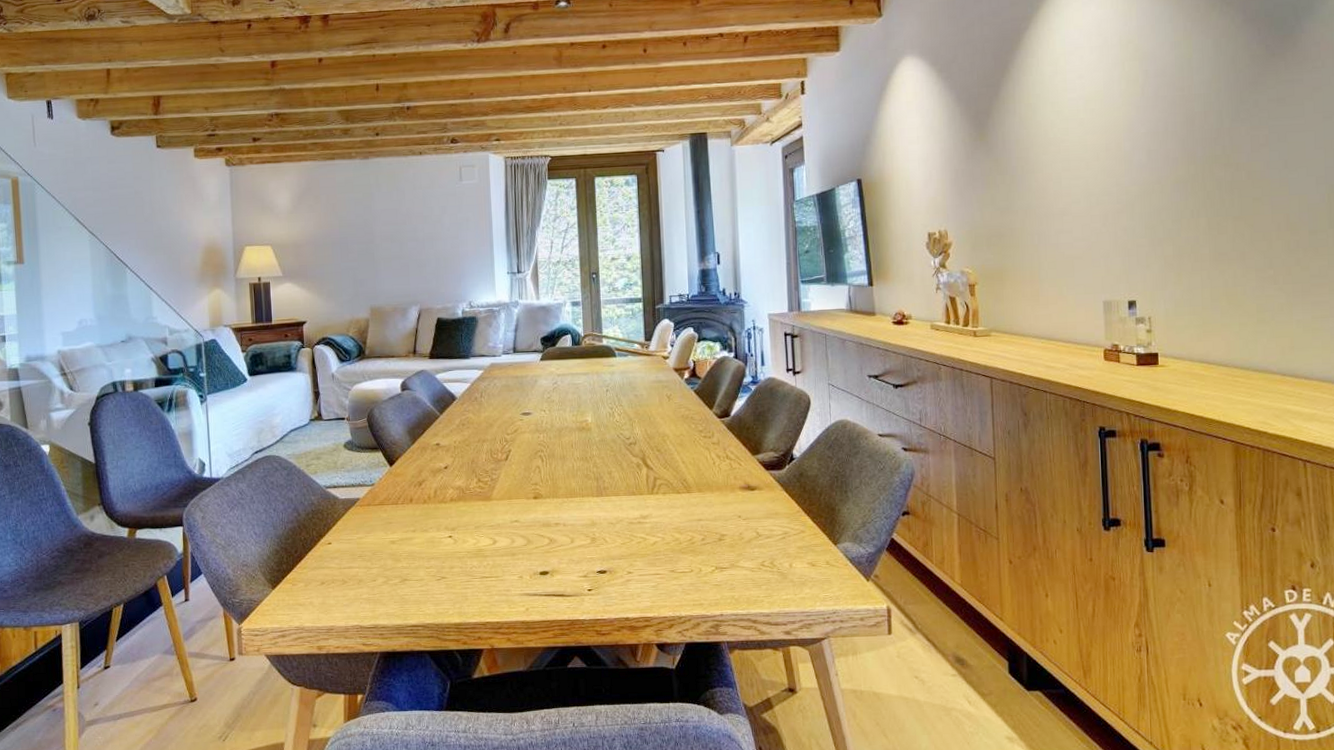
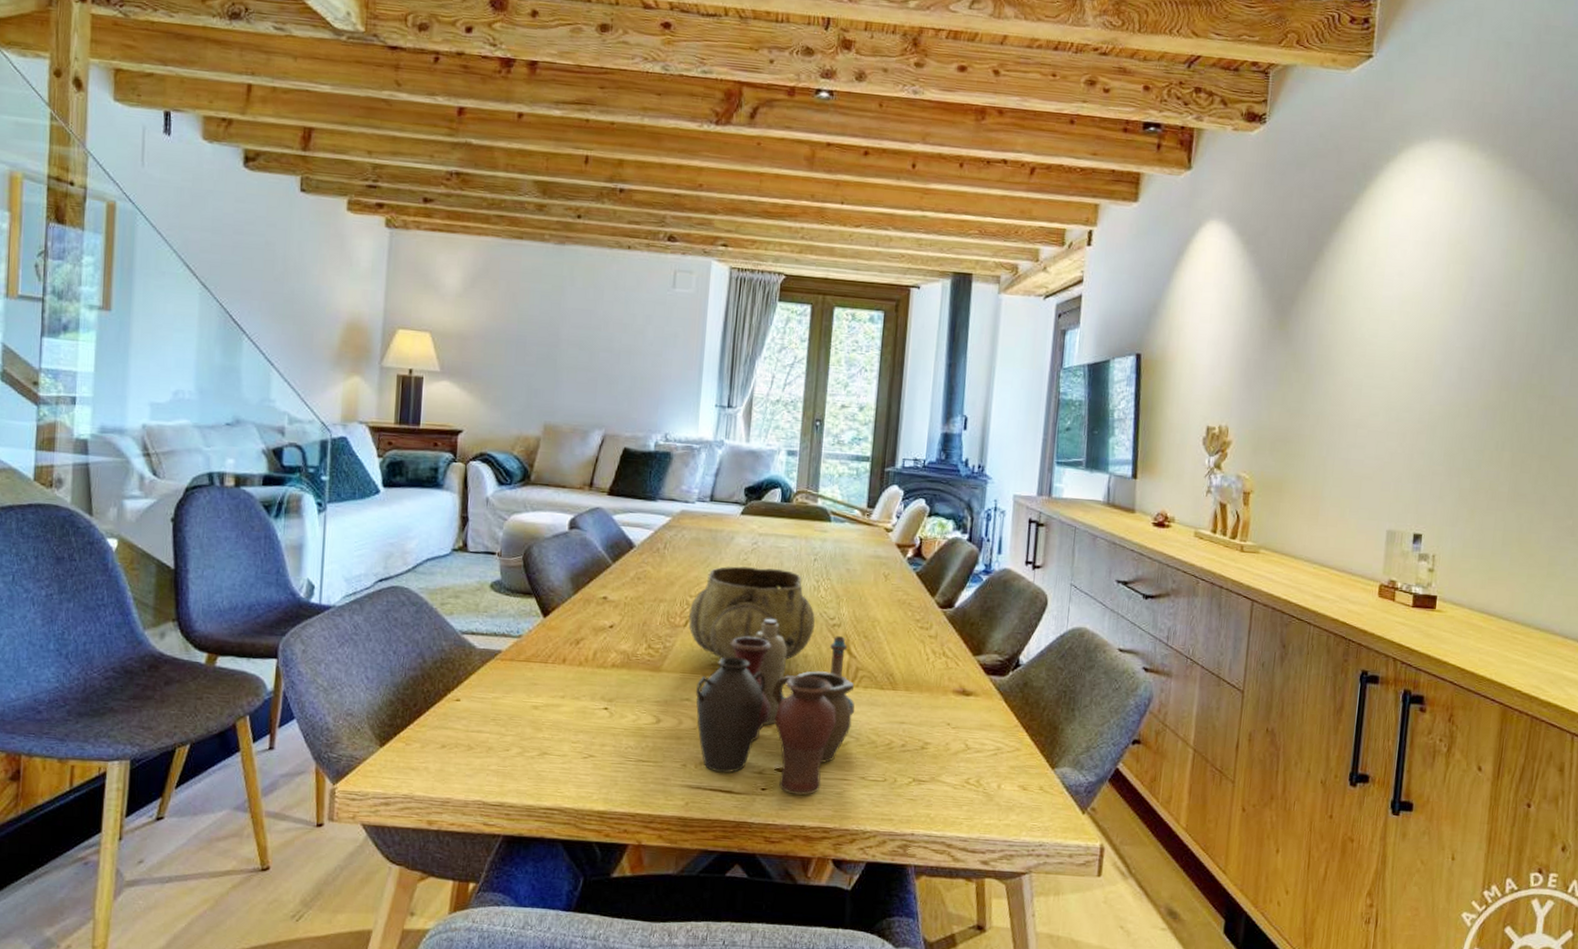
decorative bowl: none [508,402,614,485] -> present [688,566,815,660]
vase: none [522,444,658,592] -> present [695,618,855,796]

